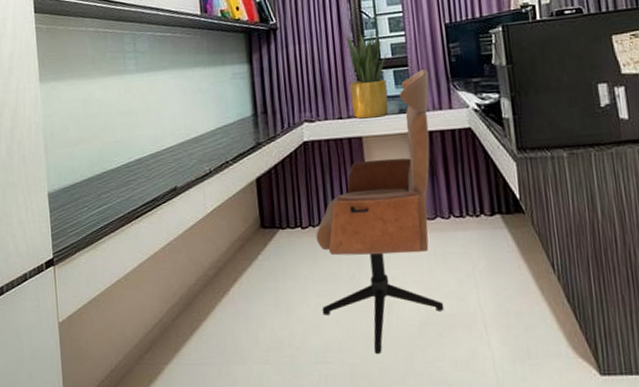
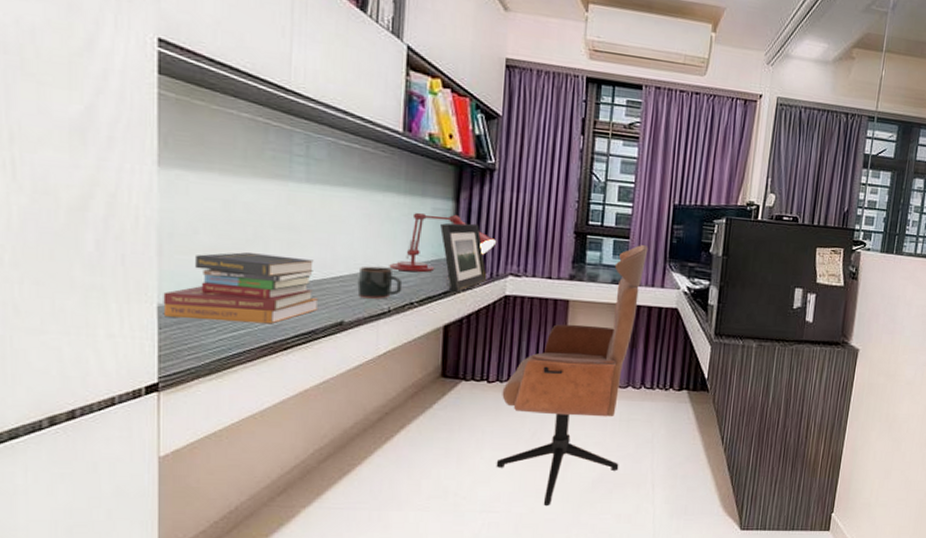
books: none [50,136,157,201] -> present [163,252,319,324]
mug: none [182,133,218,164] -> present [357,266,403,299]
desk lamp: none [205,75,288,135] -> present [389,212,496,273]
picture frame: none [240,80,286,147] -> present [440,223,487,293]
planter: present [344,30,388,119] -> none [563,194,611,284]

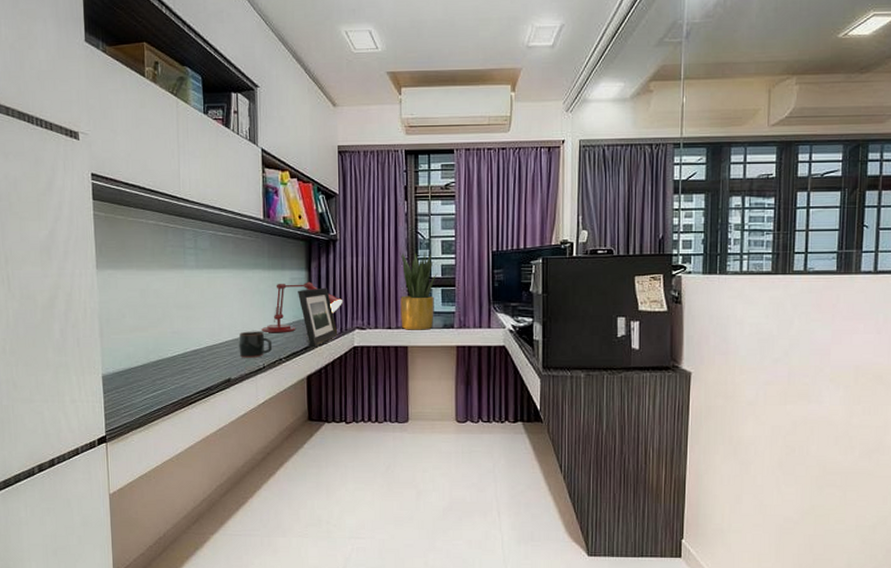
books: present [163,252,319,324] -> none [105,329,212,385]
office chair: present [496,245,648,505] -> none [358,291,473,532]
planter: none [563,194,611,284] -> present [400,250,438,330]

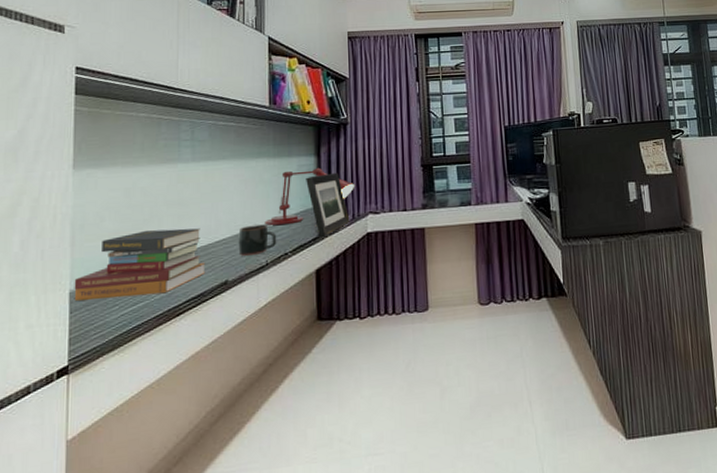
books: none [105,329,212,385] -> present [74,228,206,301]
planter: present [400,250,438,330] -> none [413,128,452,211]

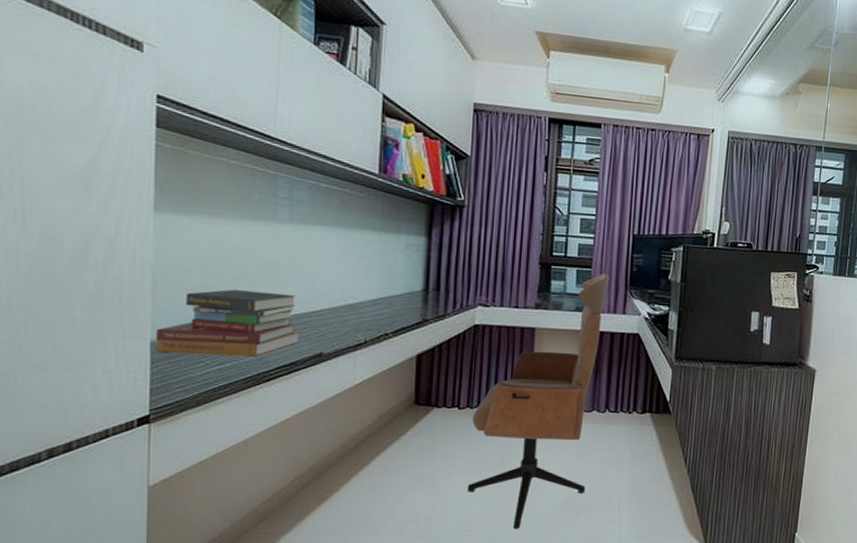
mug: present [238,224,277,256] -> none [336,299,378,331]
desk lamp: present [264,167,354,226] -> none [366,248,465,305]
picture frame: present [306,172,350,238] -> none [413,257,458,323]
office chair: none [374,166,494,440] -> present [467,274,610,529]

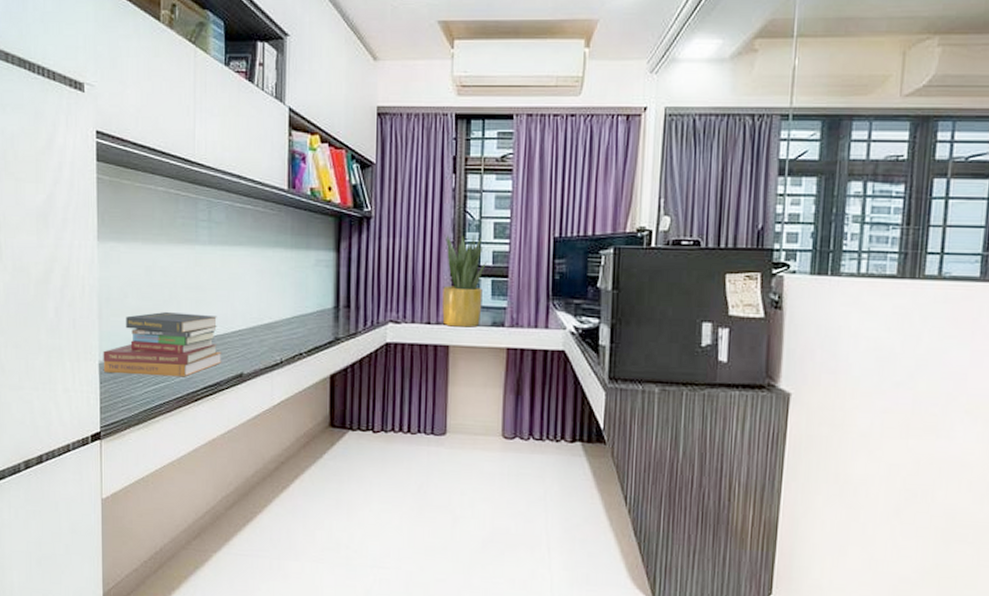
office chair: present [467,274,610,529] -> none [384,283,529,564]
planter: none [529,226,574,312] -> present [442,233,488,328]

